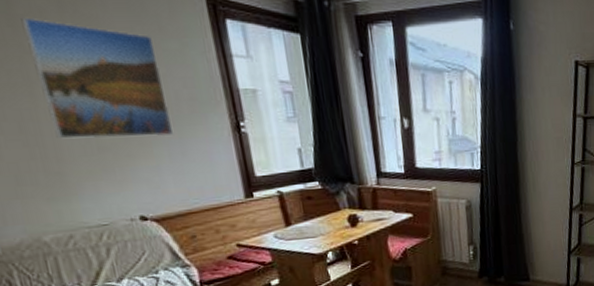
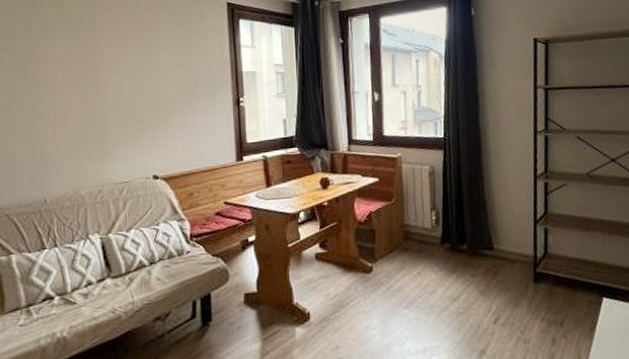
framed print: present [21,17,174,139] -> none [100,25,189,113]

